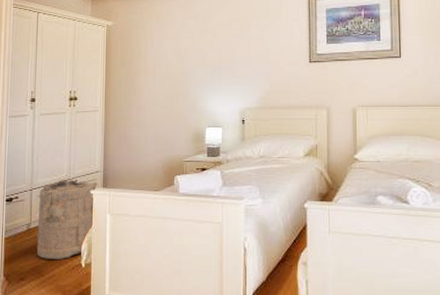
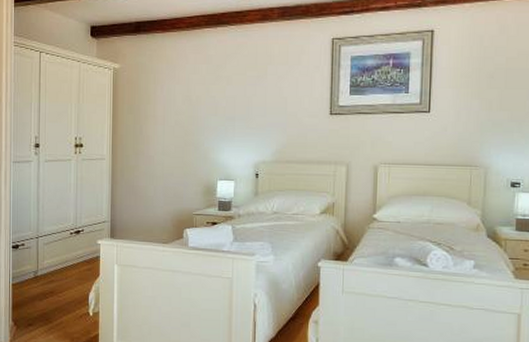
laundry hamper: present [36,180,98,259] -> none [44,229,105,307]

